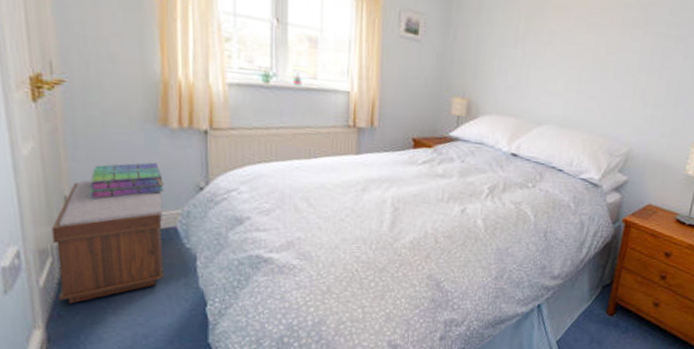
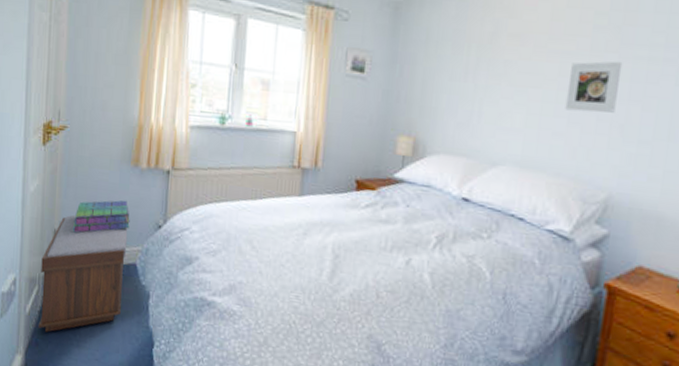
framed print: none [599,35,646,81] -> present [565,61,623,113]

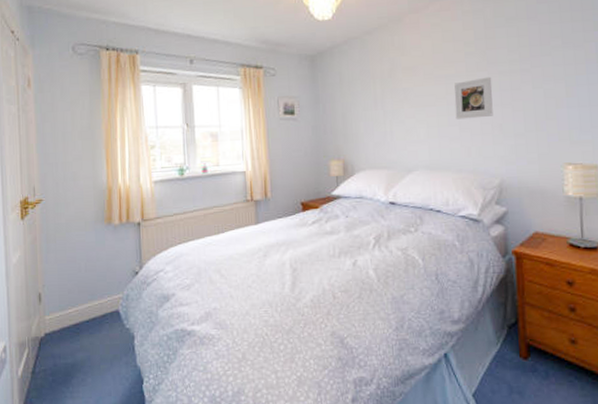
bench: present [38,214,128,332] -> none [29,276,109,391]
stack of books: present [72,200,130,233] -> none [56,255,109,293]

